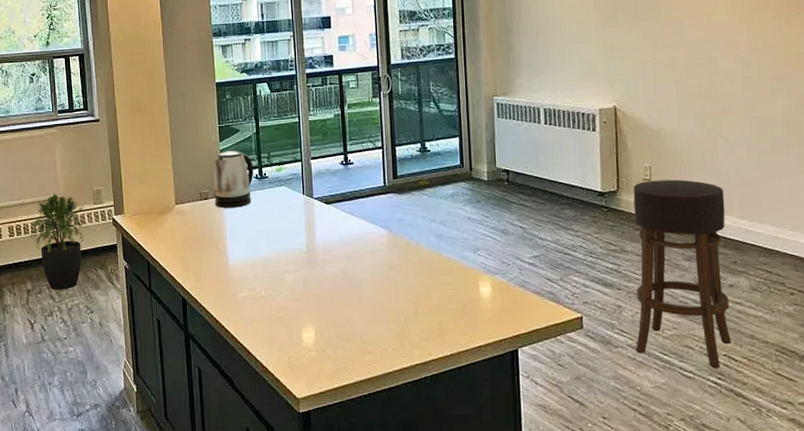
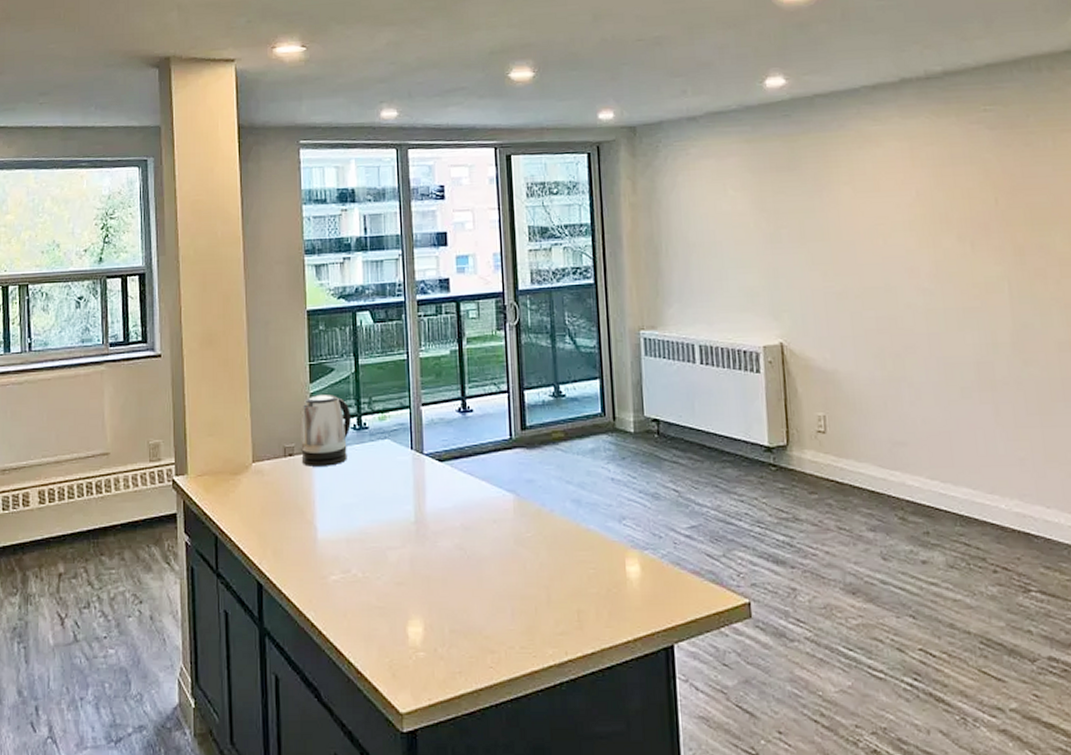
potted plant: present [30,193,87,290] -> none [66,447,140,574]
bar stool: present [633,179,731,368] -> none [805,431,928,666]

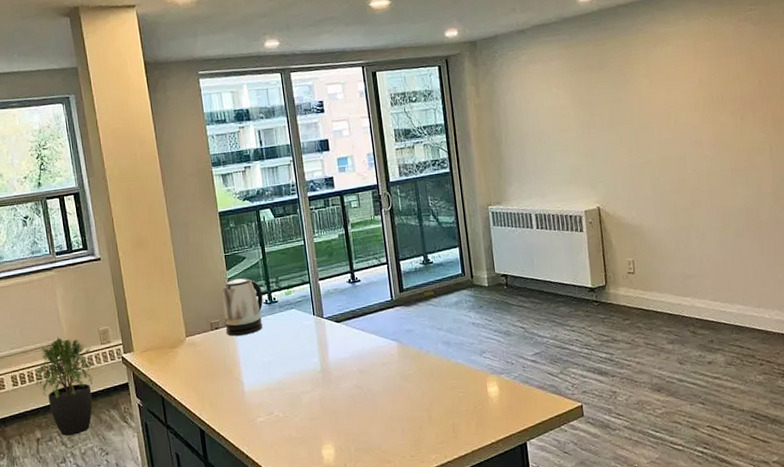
potted plant: none [66,447,140,574] -> present [35,337,95,436]

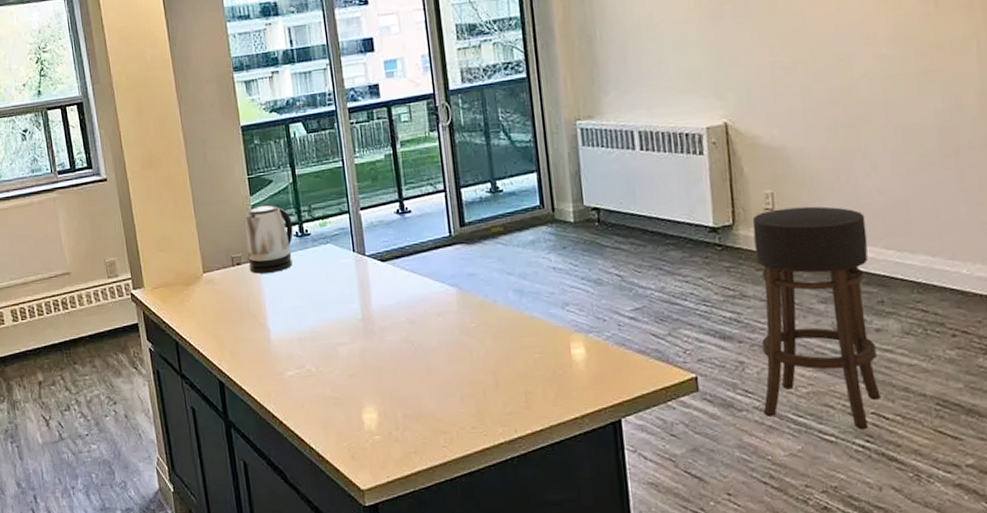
potted plant: present [35,337,95,436] -> none [36,268,102,380]
bar stool: none [619,270,713,439] -> present [752,206,881,429]

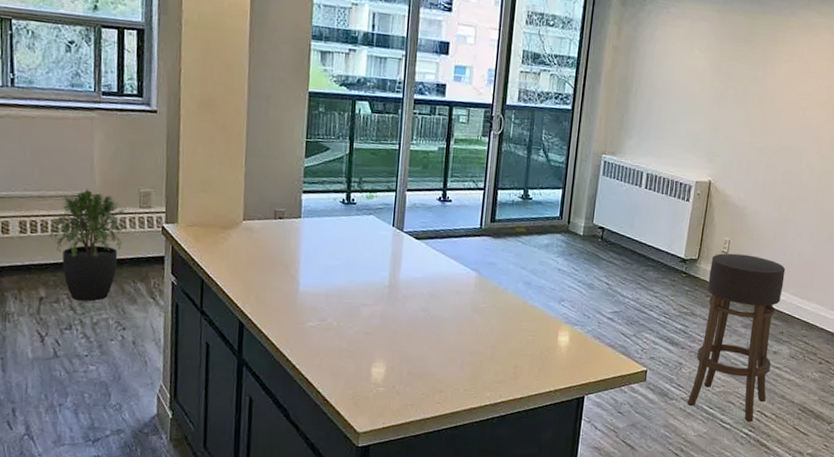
potted plant: none [36,268,102,380] -> present [49,188,128,302]
kettle: present [245,204,293,274] -> none [290,168,341,232]

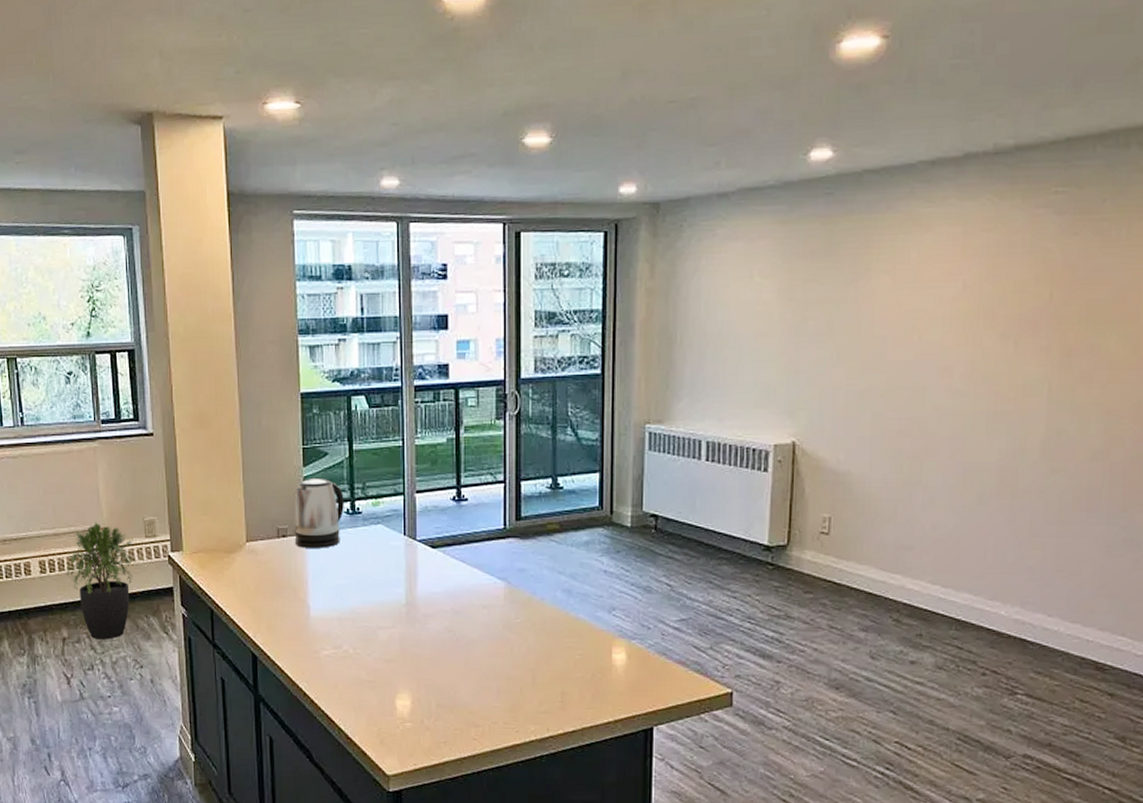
kettle: none [290,168,341,232] -> present [294,477,344,548]
bar stool: present [687,253,786,422] -> none [793,534,916,757]

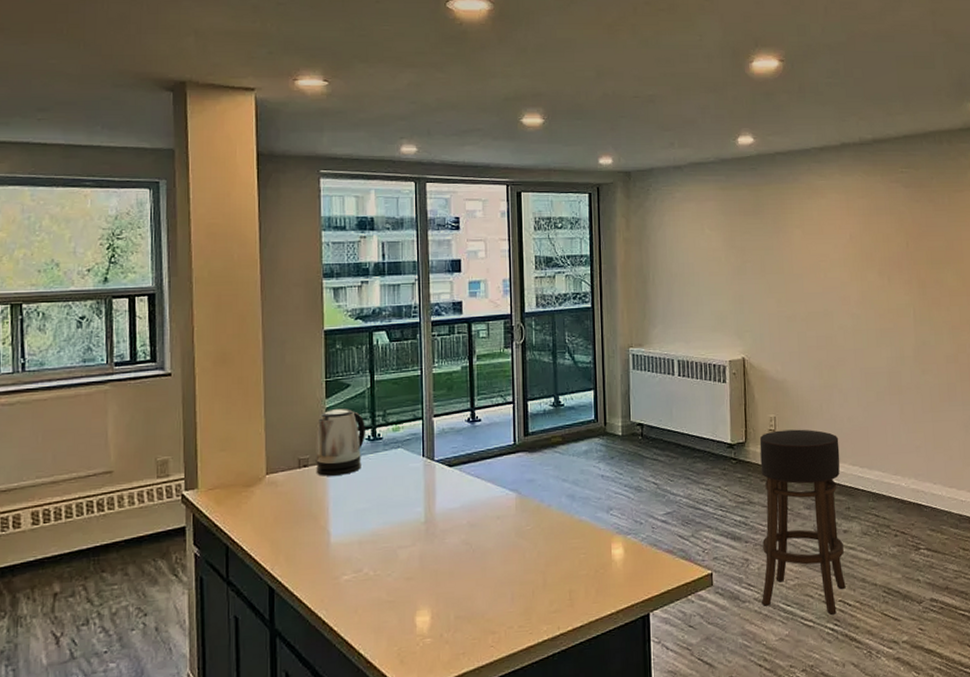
potted plant: present [66,522,137,640] -> none [63,466,146,591]
bar stool: none [793,534,916,757] -> present [759,429,846,615]

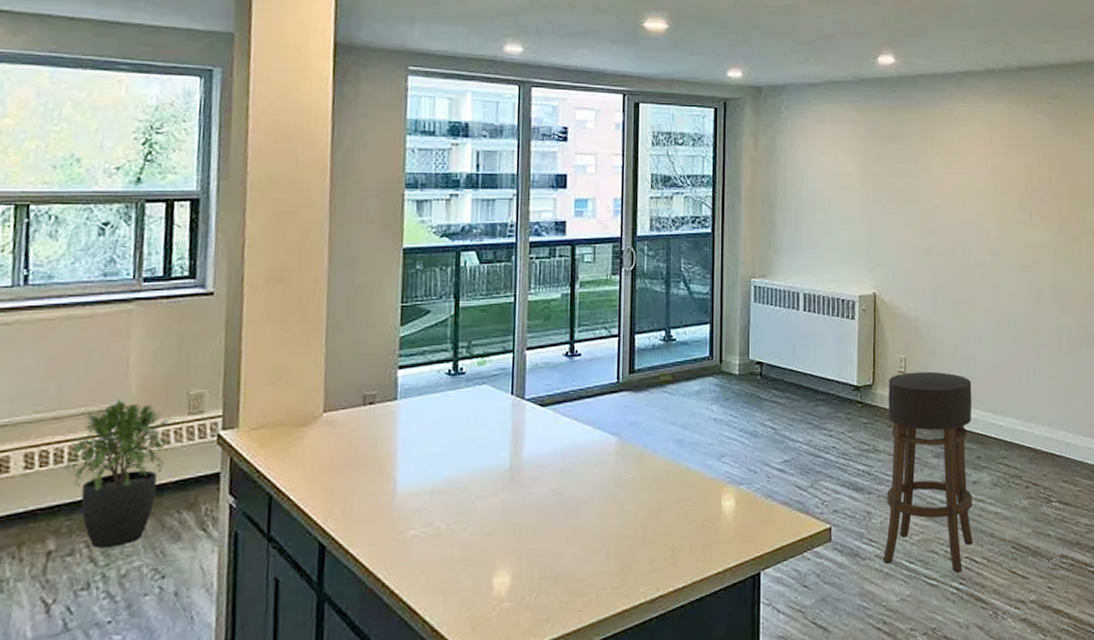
potted plant: none [63,466,146,591] -> present [64,399,172,548]
kettle: present [316,408,365,476] -> none [384,337,446,415]

